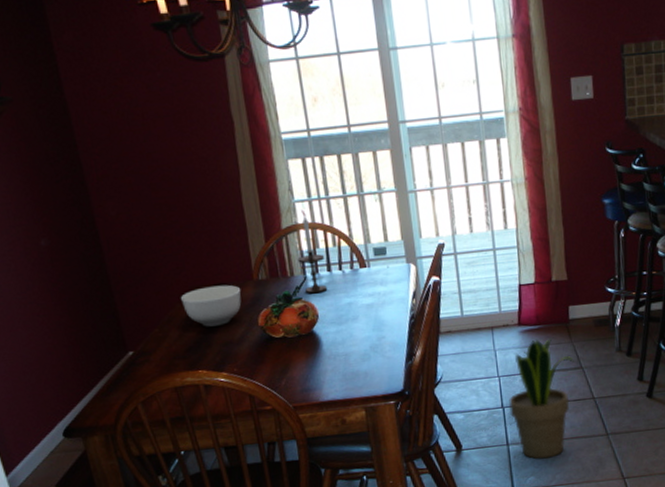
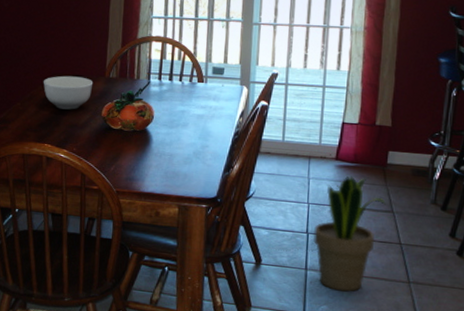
candlestick: present [297,209,328,294] -> none [145,25,170,98]

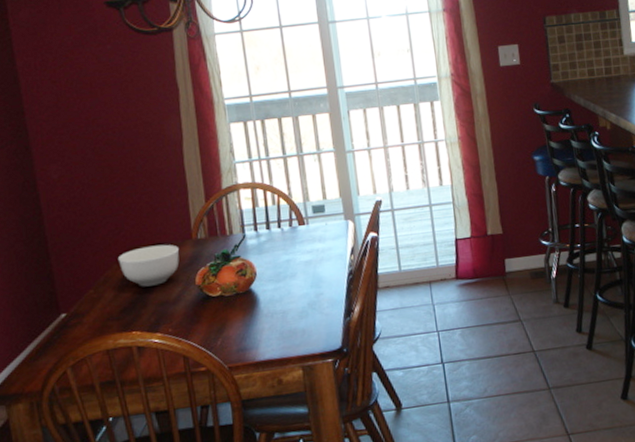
potted plant: present [313,176,386,292] -> none [448,292,513,417]

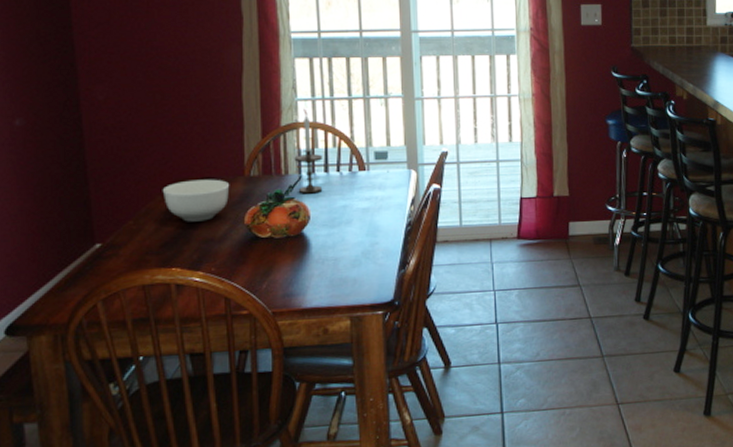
candlestick: none [237,170,266,252] -> present [294,108,323,194]

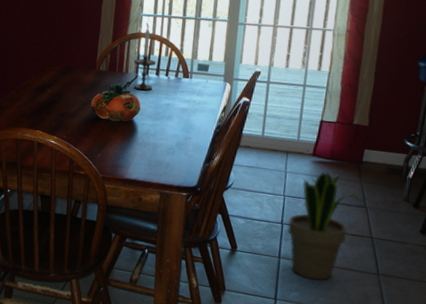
bowl: present [162,179,230,222] -> none [37,67,84,100]
potted plant: none [503,253,572,381] -> present [287,171,360,281]

